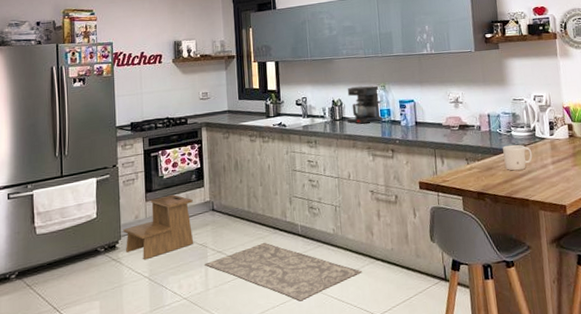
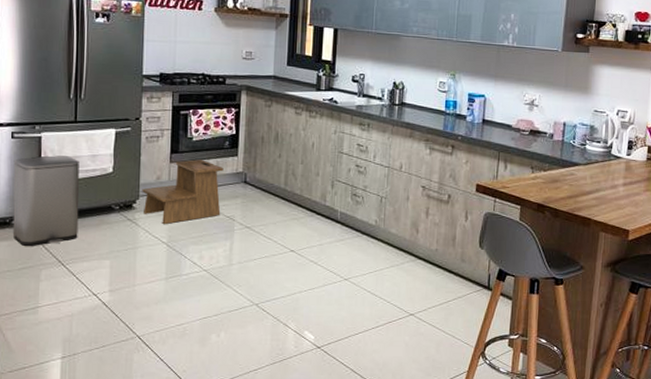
pedal bin: none [10,208,70,298] -> present [12,155,80,246]
rug: present [205,242,363,302] -> none [230,224,402,290]
coffee maker: present [347,84,387,124] -> none [407,70,453,114]
mug: present [503,144,533,171] -> none [572,159,604,187]

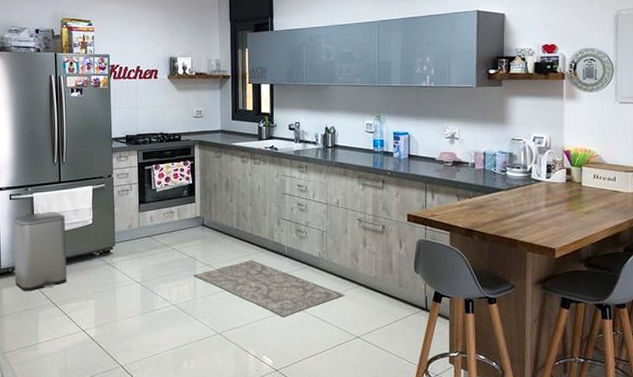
step stool: present [142,159,224,225] -> none [117,208,184,267]
rug: none [230,224,402,290] -> present [193,259,345,317]

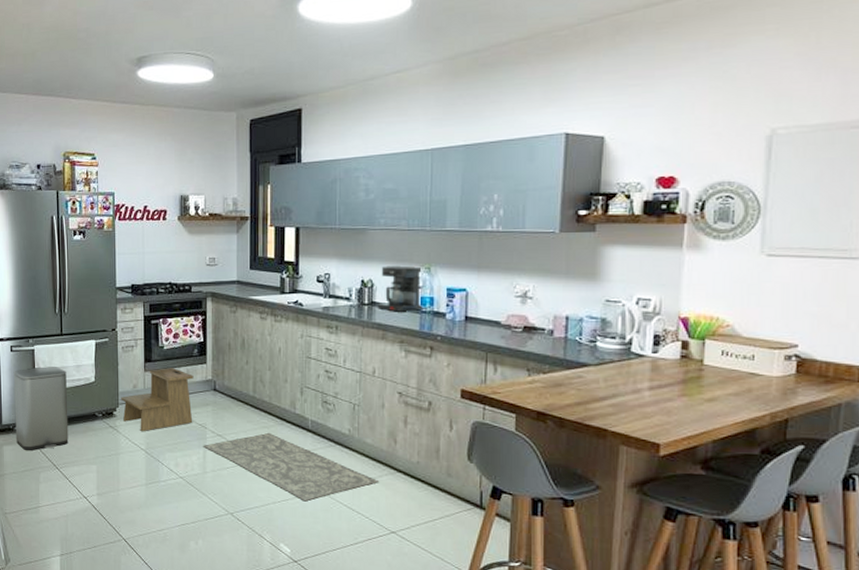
step stool: none [117,208,184,267] -> present [121,368,194,432]
coffee maker: none [340,113,380,153] -> present [378,264,429,312]

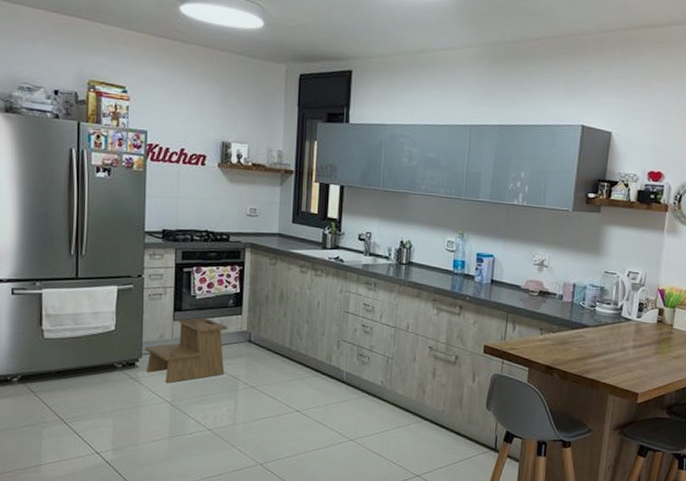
pedal bin: present [13,366,69,450] -> none [14,312,82,404]
rug: present [203,432,380,502] -> none [234,384,408,450]
coffee maker: present [378,264,429,312] -> none [415,229,461,273]

